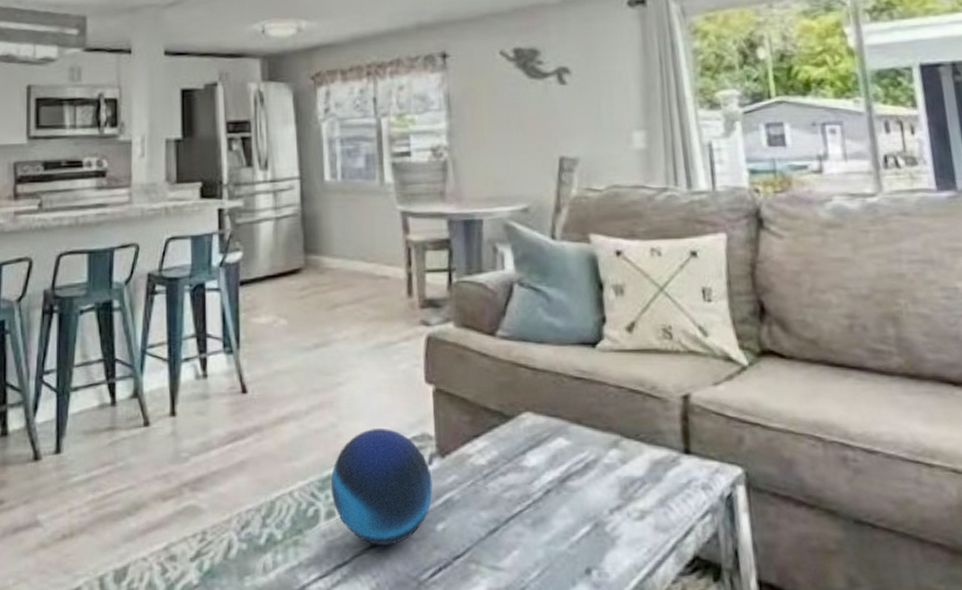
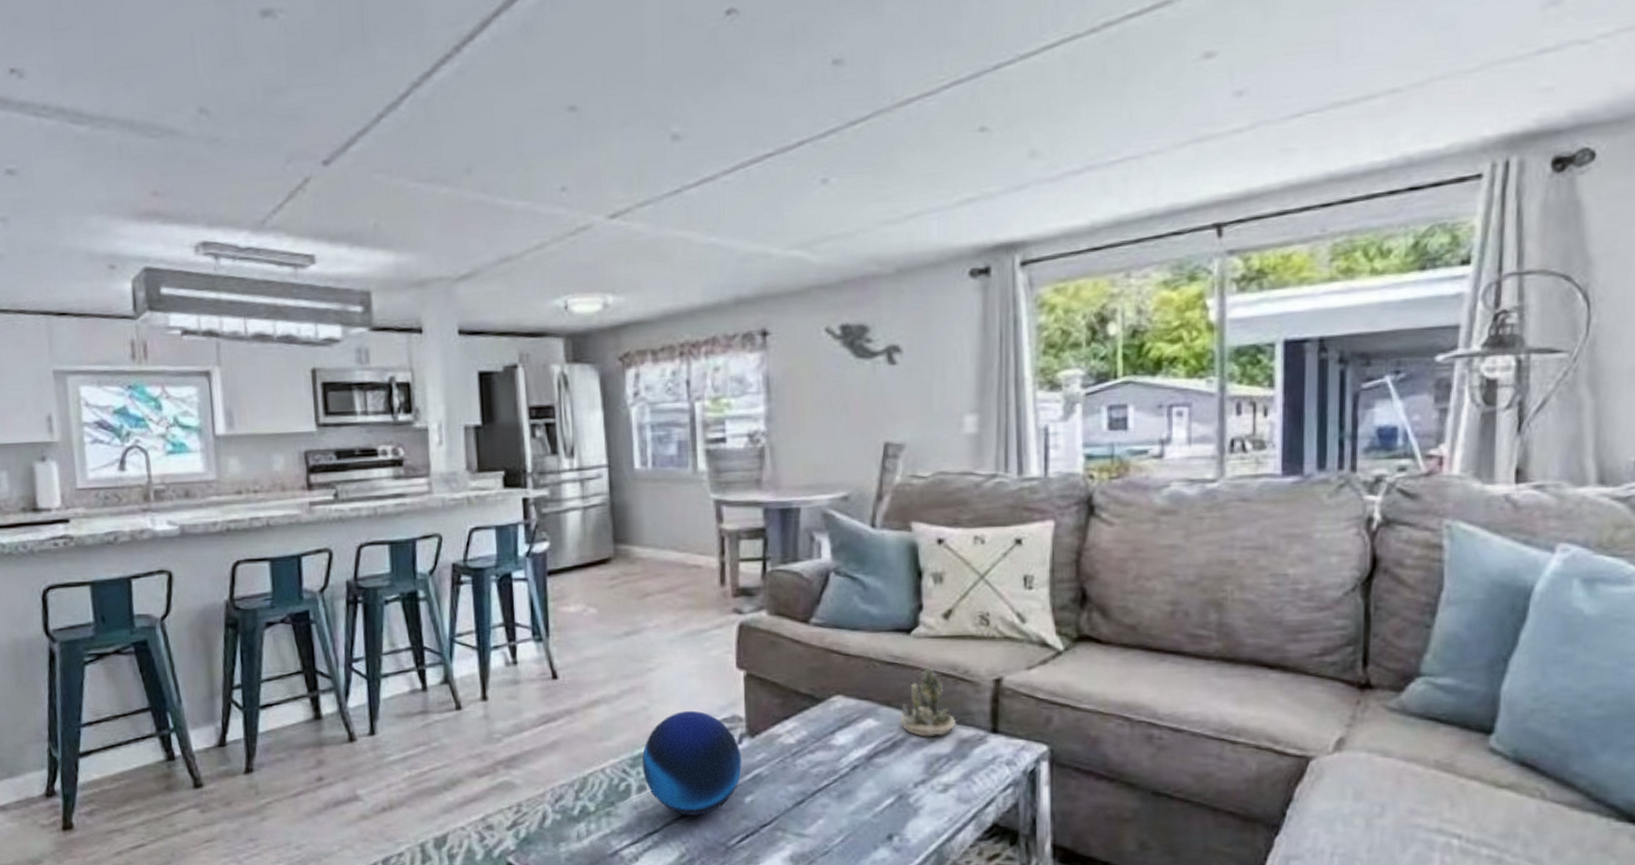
succulent planter: none [590,381,647,458] -> present [900,666,956,737]

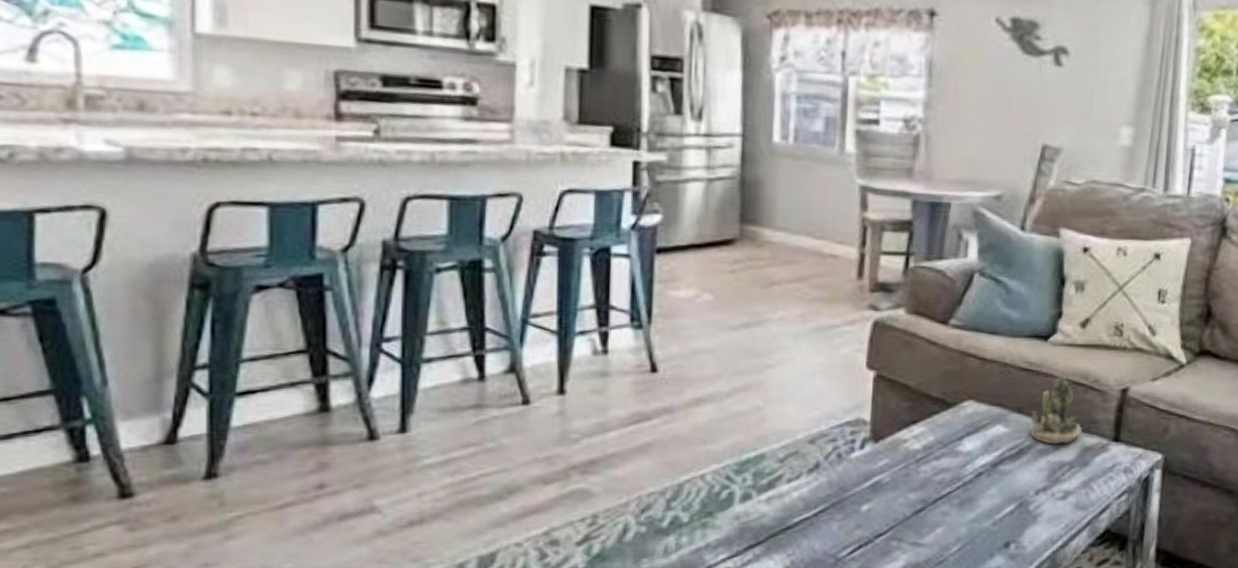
decorative orb: present [641,711,742,815] -> none [749,413,862,526]

